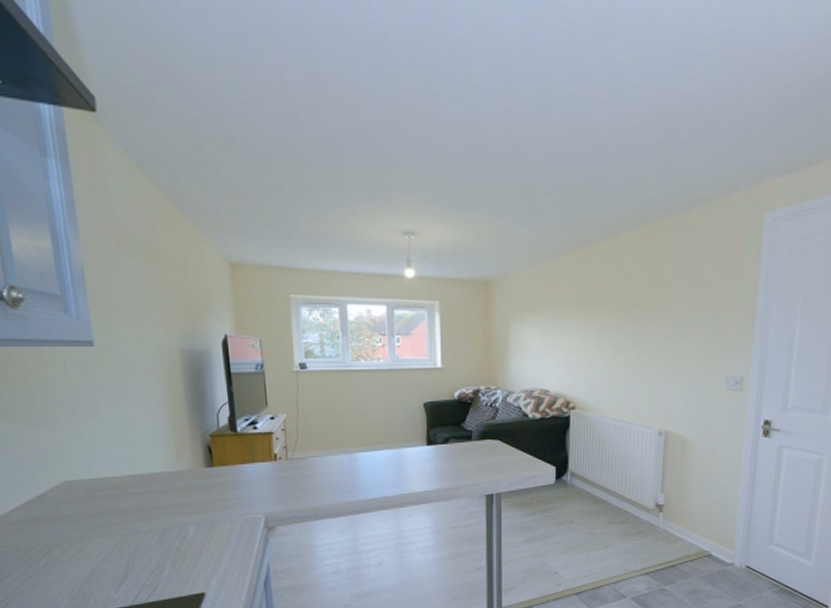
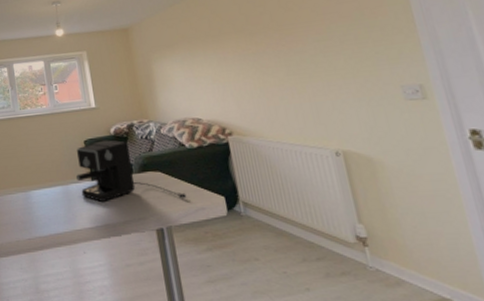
coffee maker: none [409,404,521,468] -> present [75,140,187,203]

